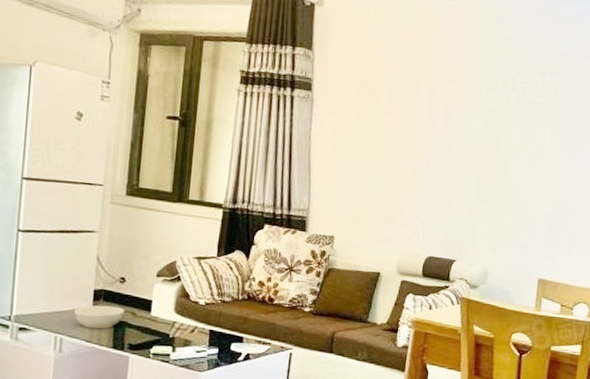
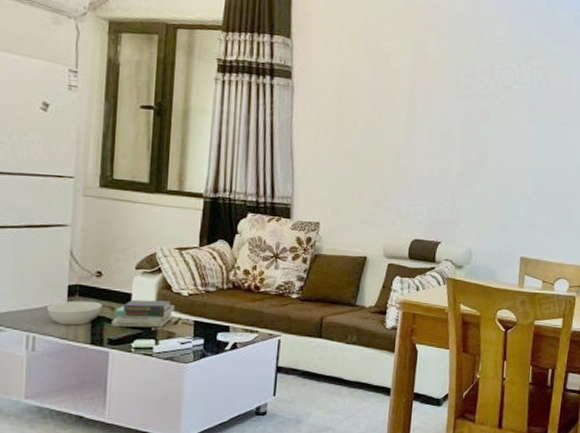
books: none [132,306,193,335] -> present [111,299,176,328]

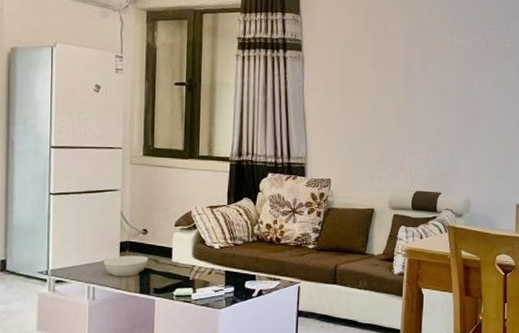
books: present [111,299,176,328] -> none [156,253,209,278]

